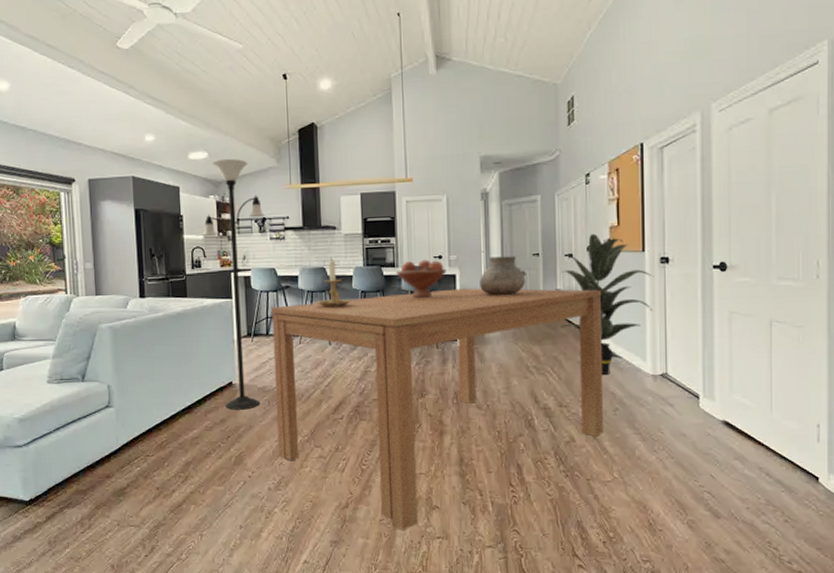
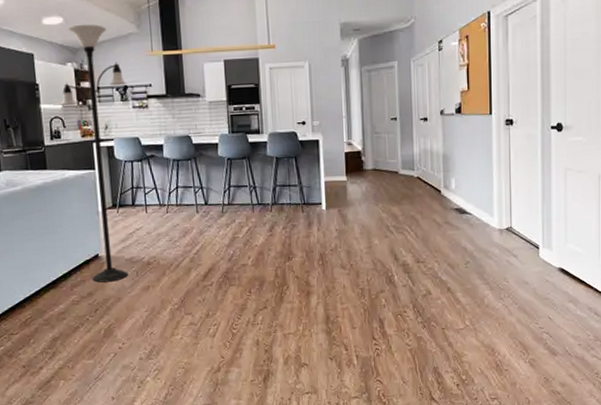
dining table: present [271,288,603,530] -> none [136,151,456,389]
candle holder: present [314,258,353,308] -> none [180,126,219,176]
fruit bowl: present [395,259,447,298] -> none [260,125,311,164]
vase: present [480,256,526,295] -> none [342,120,385,159]
indoor plant: present [554,233,654,374] -> none [411,98,500,231]

